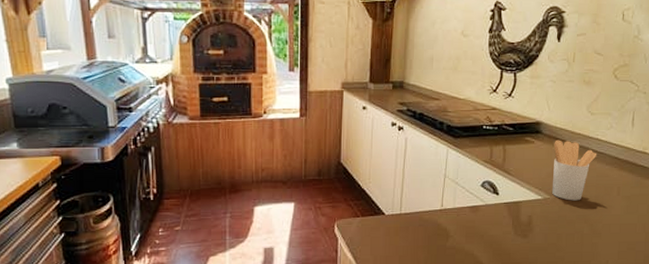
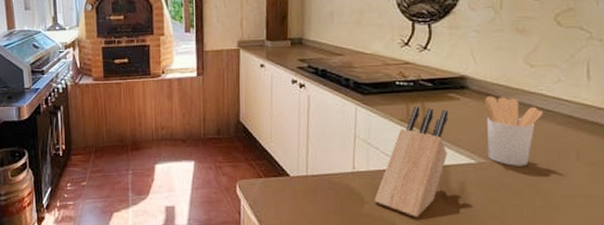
knife block: none [457,148,525,249] -> present [374,105,449,218]

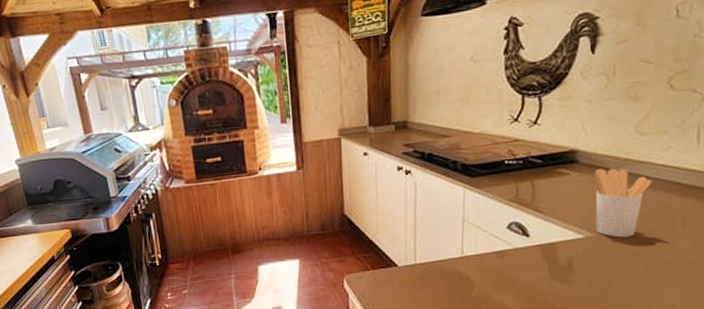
knife block: present [374,105,449,218] -> none [483,184,558,297]

